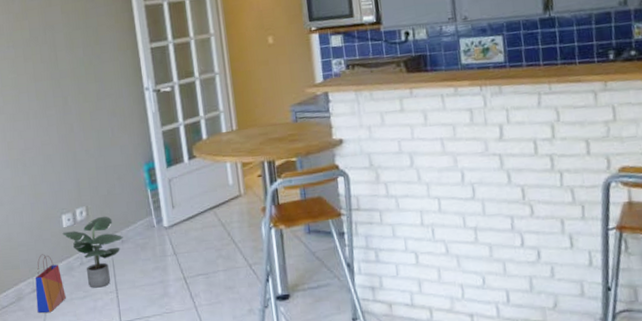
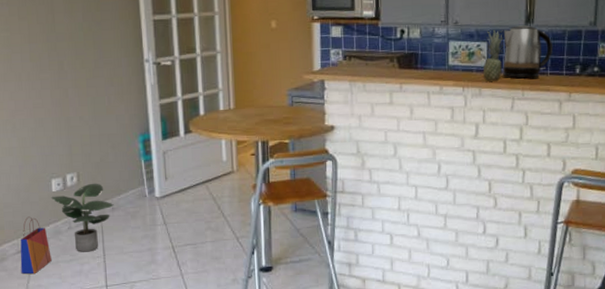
fruit: none [500,21,523,78] -> present [482,29,505,82]
kettle: none [519,12,580,72] -> present [502,25,553,79]

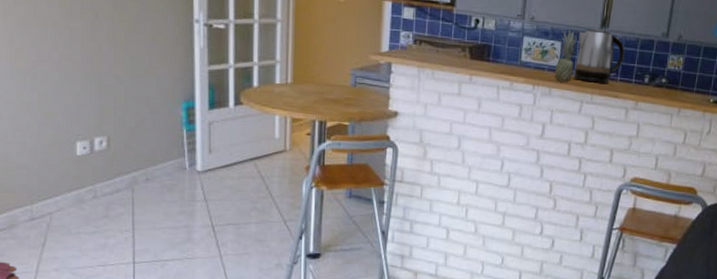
shopping bag: present [20,216,52,275] -> none [33,181,71,245]
potted plant: present [51,183,114,252] -> none [75,149,148,225]

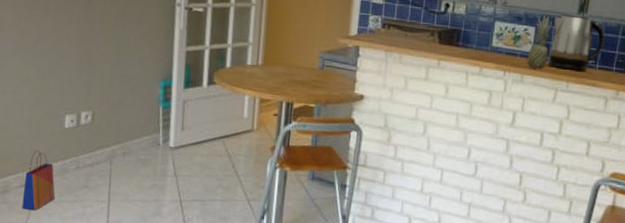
shopping bag: none [33,181,71,245] -> present [22,150,55,211]

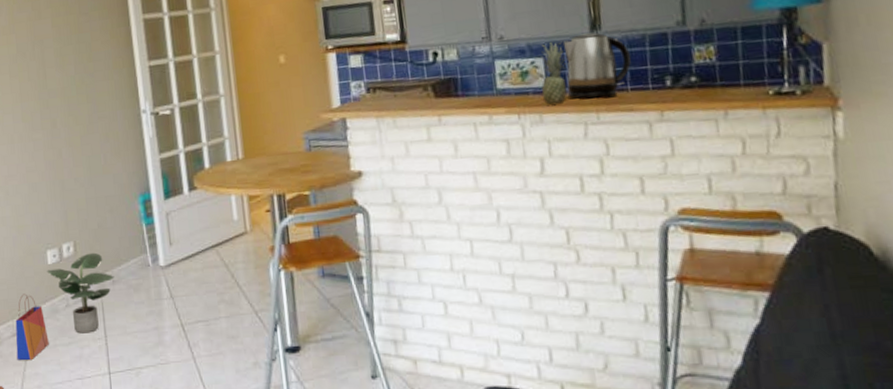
potted plant: none [63,124,126,195] -> present [47,252,115,334]

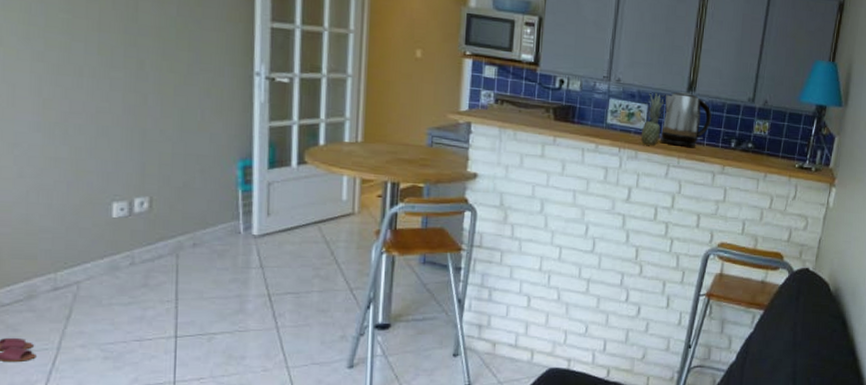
shopping bag: present [15,294,49,361] -> none [56,246,103,318]
potted plant: present [47,252,115,334] -> none [110,211,196,295]

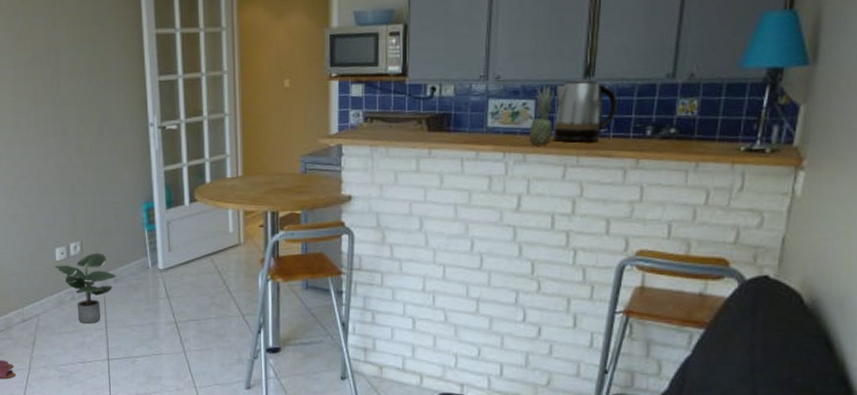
potted plant: none [110,211,196,295] -> present [55,253,117,324]

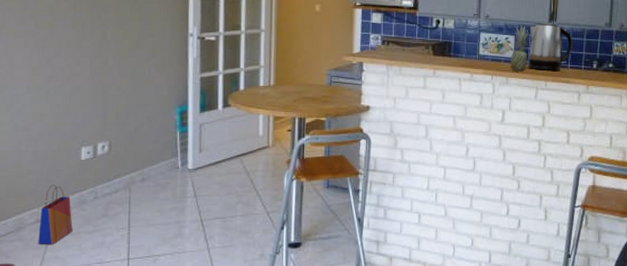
shopping bag: none [25,285,55,344] -> present [38,184,73,245]
potted plant: present [55,253,117,324] -> none [79,152,144,223]

